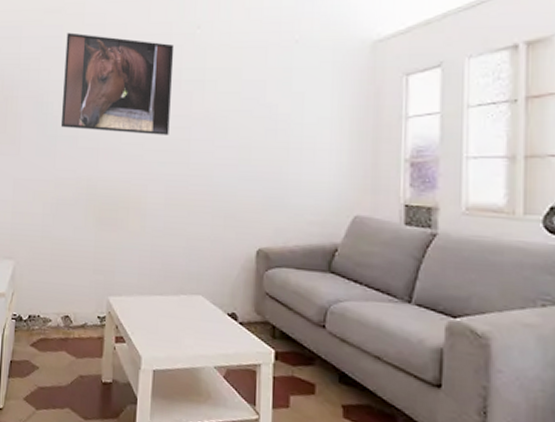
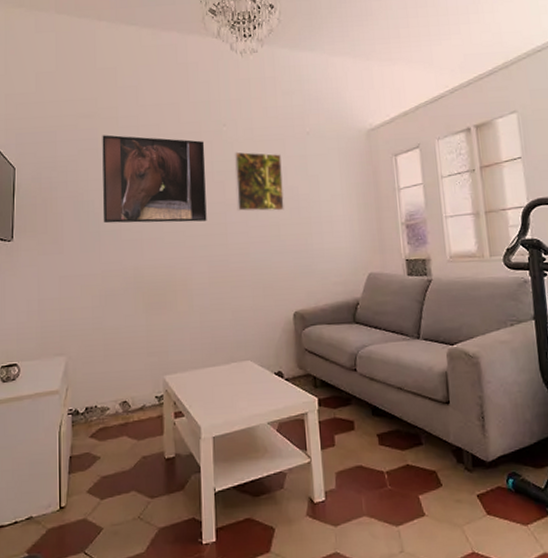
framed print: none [203,59,261,131] -> present [234,151,284,212]

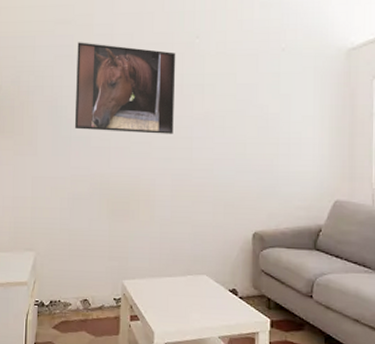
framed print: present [234,151,284,212] -> none [204,65,253,129]

